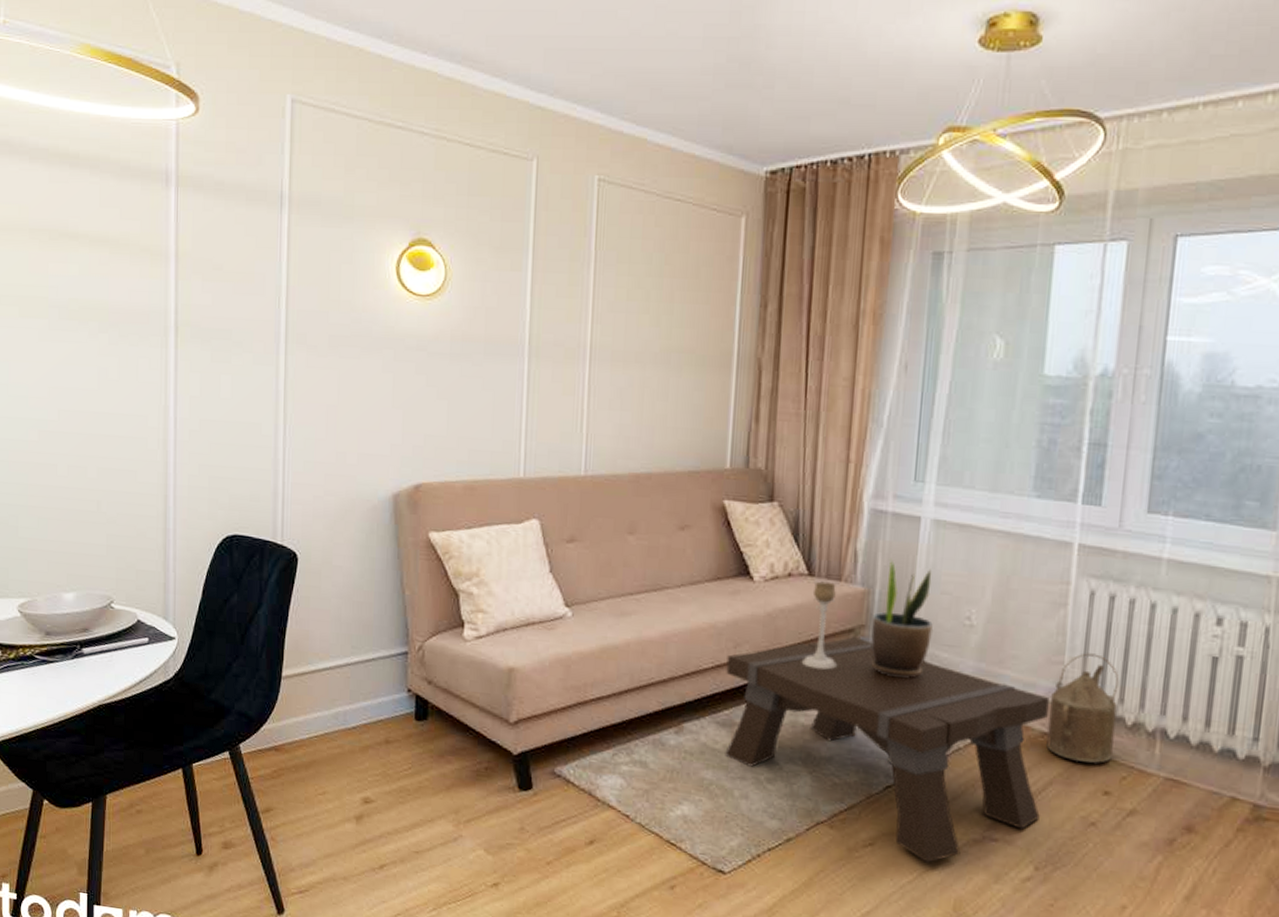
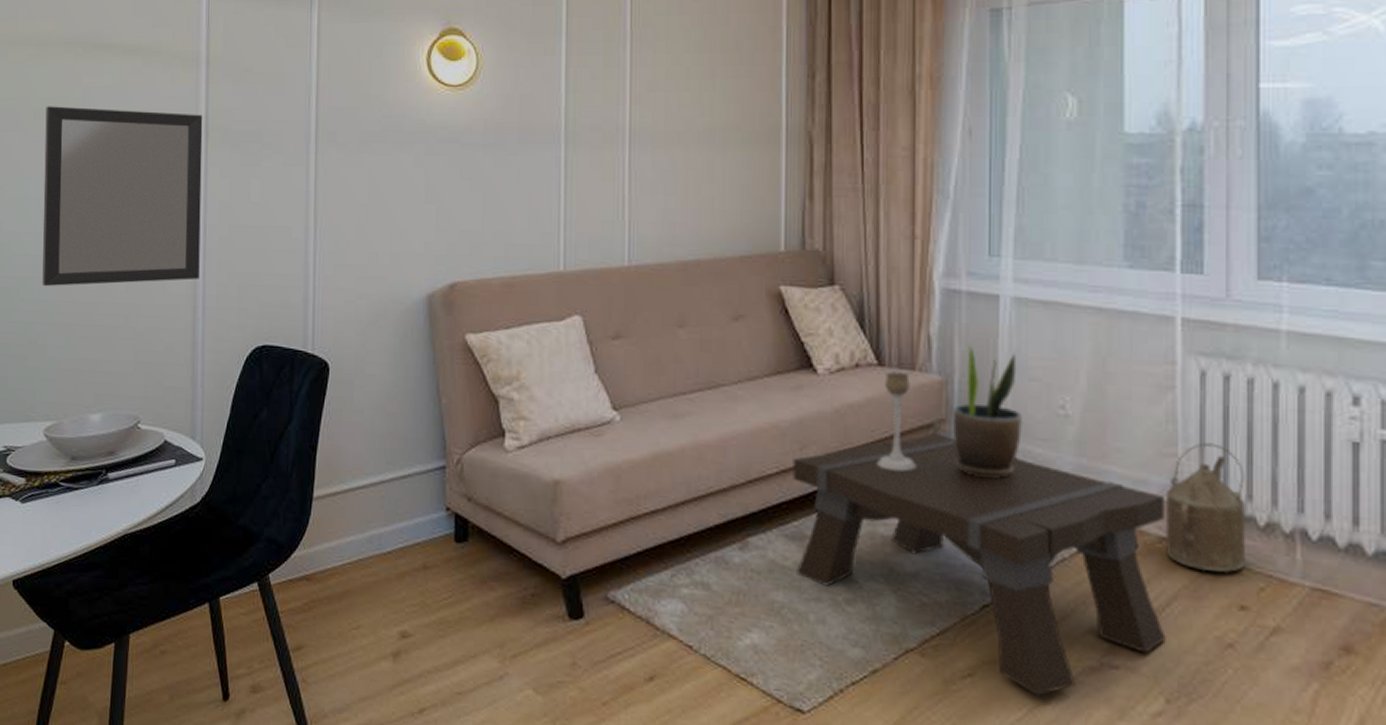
home mirror: none [11,292,173,470] -> present [42,106,203,287]

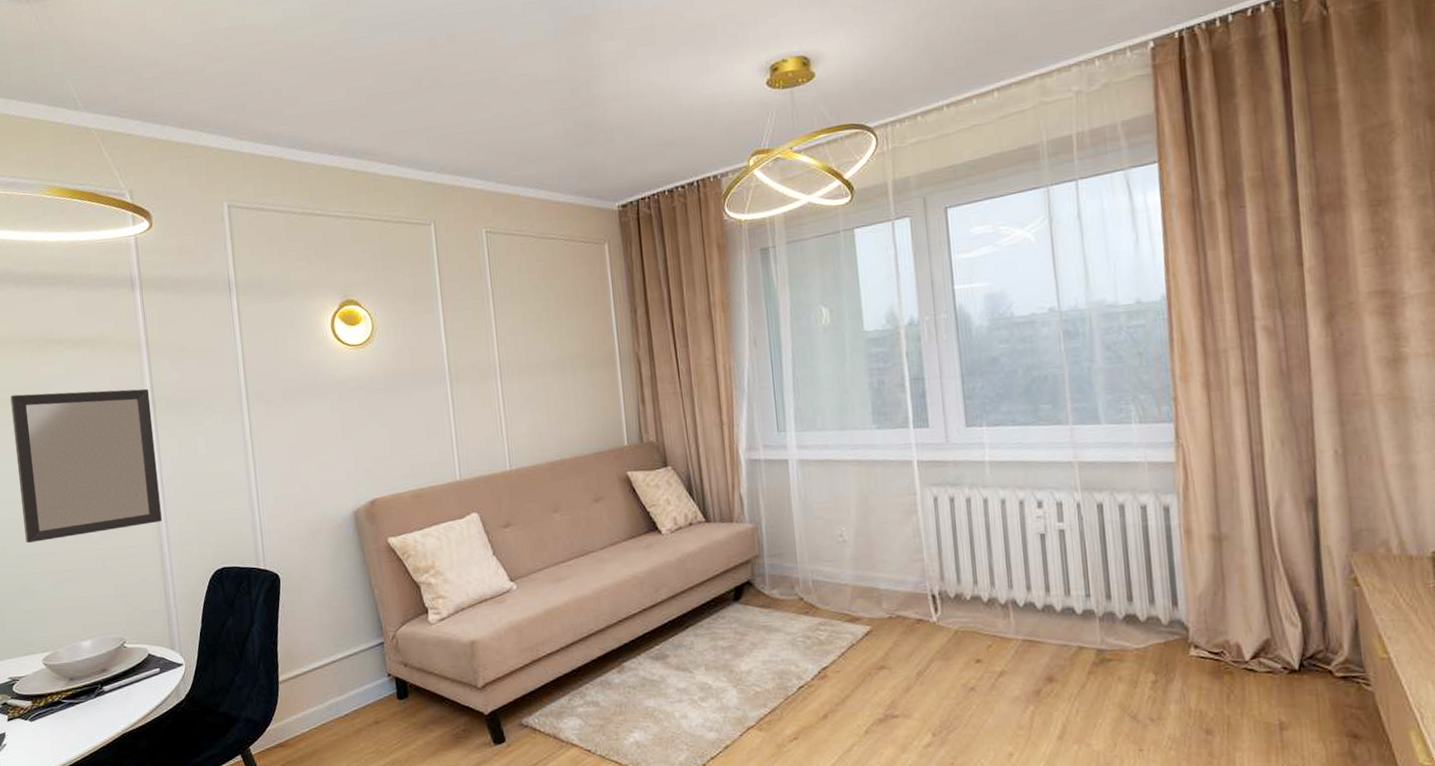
coffee table: present [792,432,1166,696] -> none [650,566,928,746]
candle holder: present [878,371,916,472] -> none [711,524,741,599]
potted plant: present [953,342,1024,479] -> none [764,497,815,595]
watering can: present [1164,442,1245,572] -> none [918,547,977,639]

